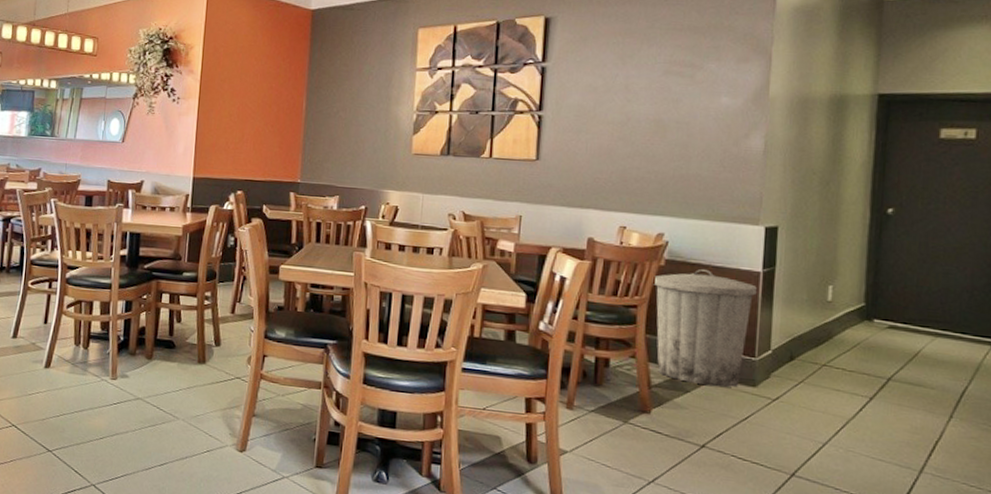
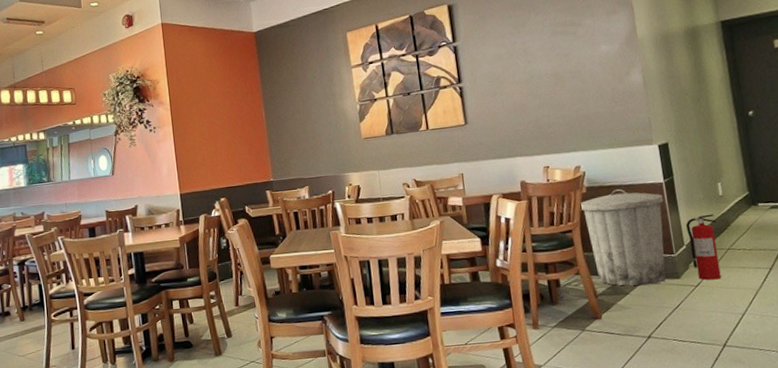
fire extinguisher: none [775,319,817,398] -> present [686,213,722,280]

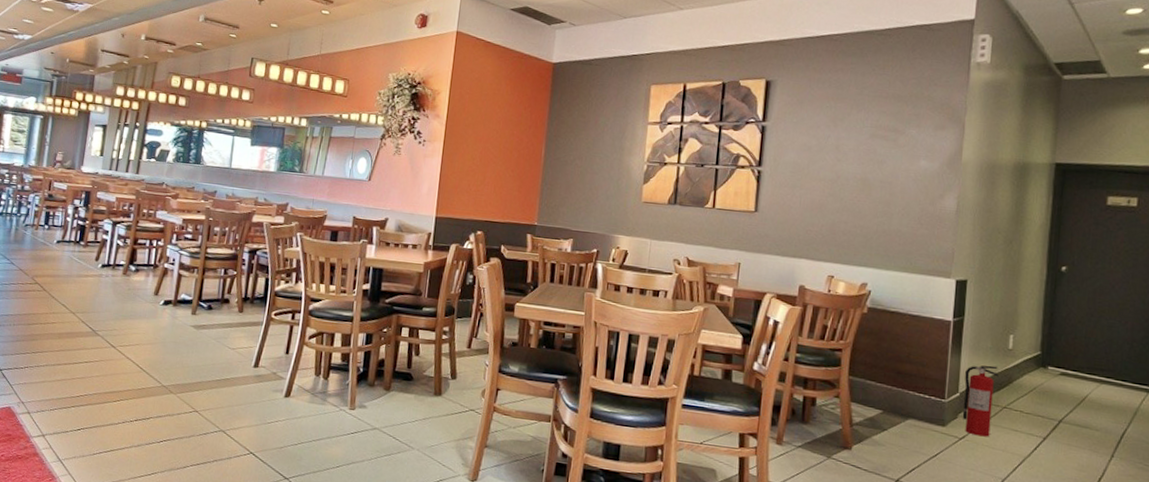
trash can: present [581,188,666,286] -> none [857,316,948,427]

